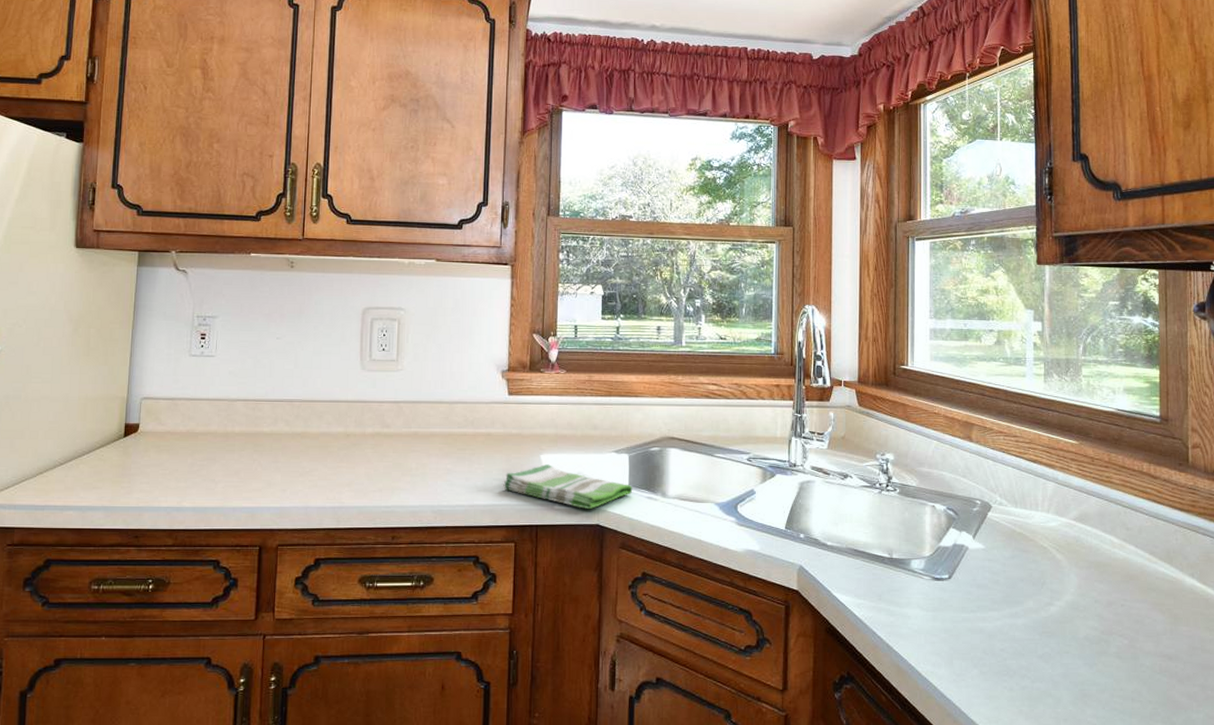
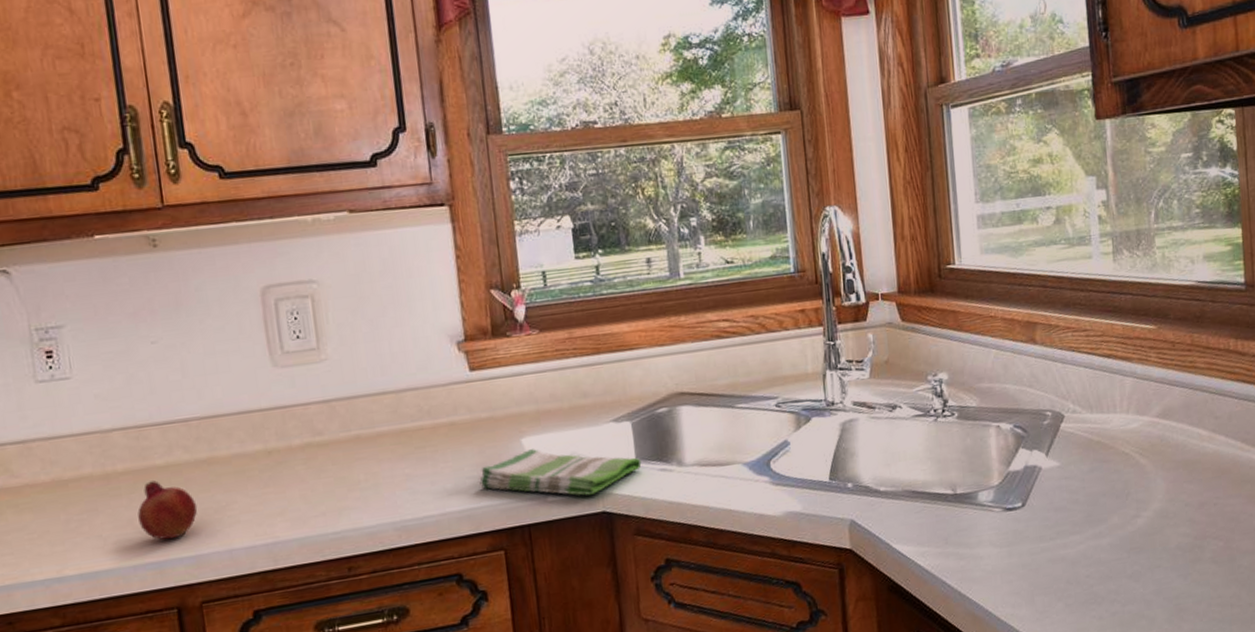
fruit: none [243,443,288,491] -> present [138,480,198,540]

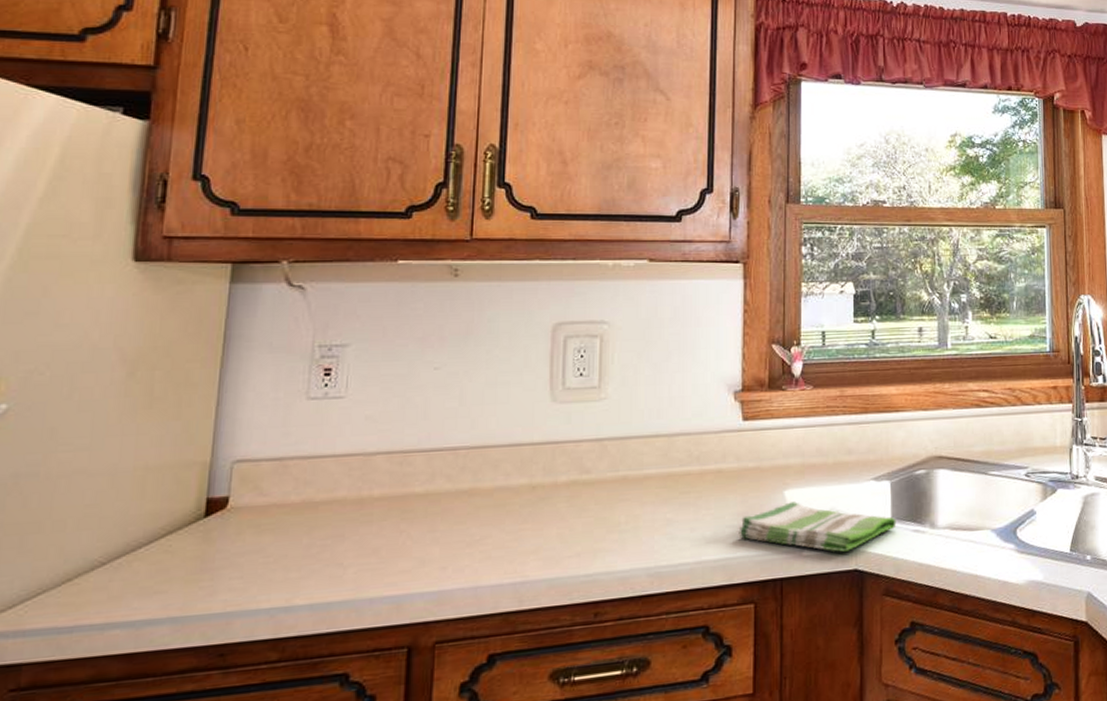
fruit: present [138,480,198,540] -> none [385,509,450,573]

